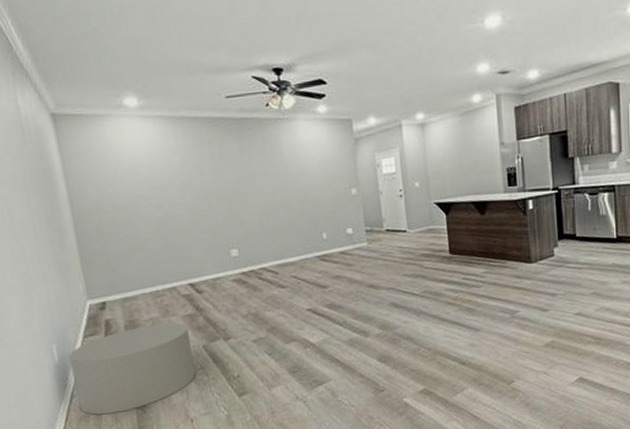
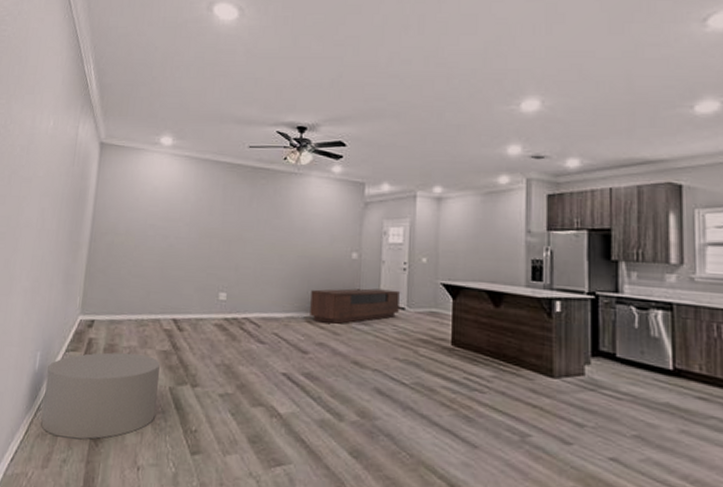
tv stand: none [319,216,402,259] -> present [310,288,400,325]

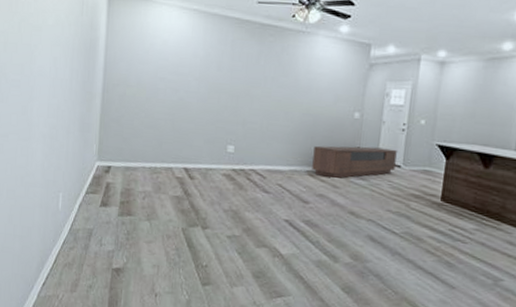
pouf: present [41,352,160,440] -> none [67,195,173,270]

